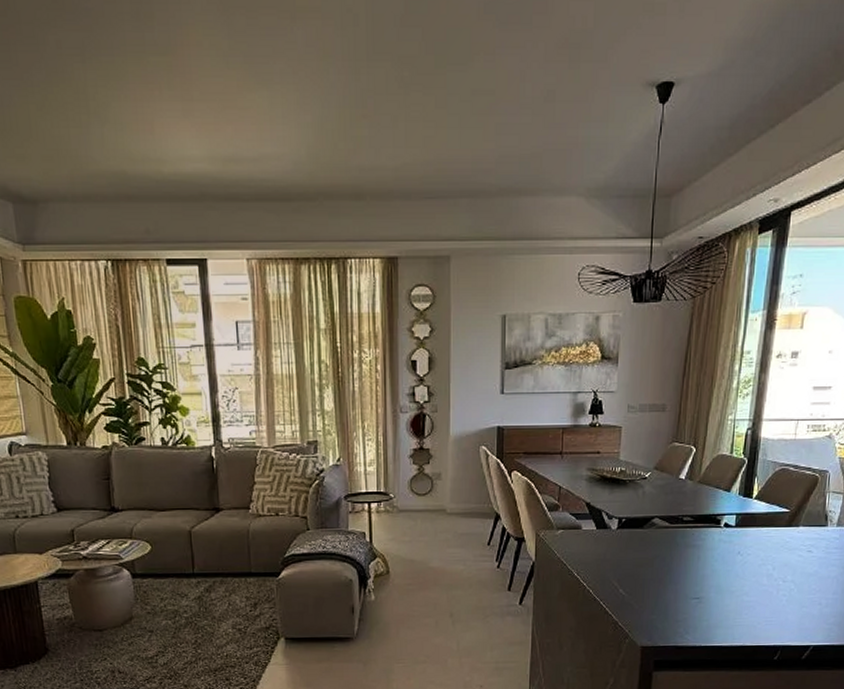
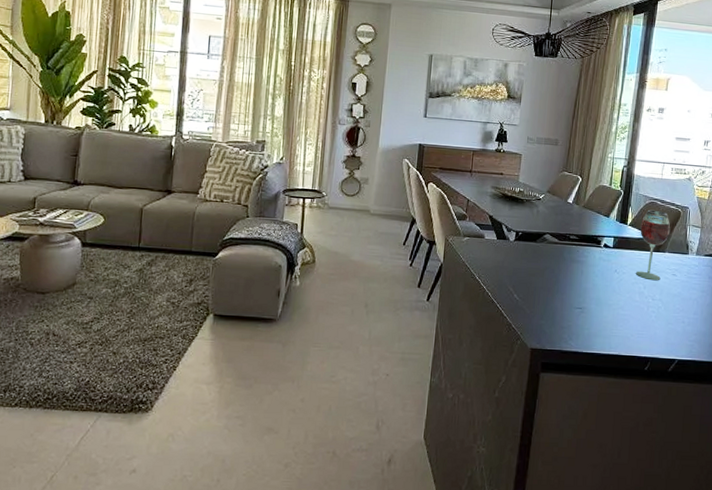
wineglass: none [763,478,806,560] -> present [636,209,671,281]

